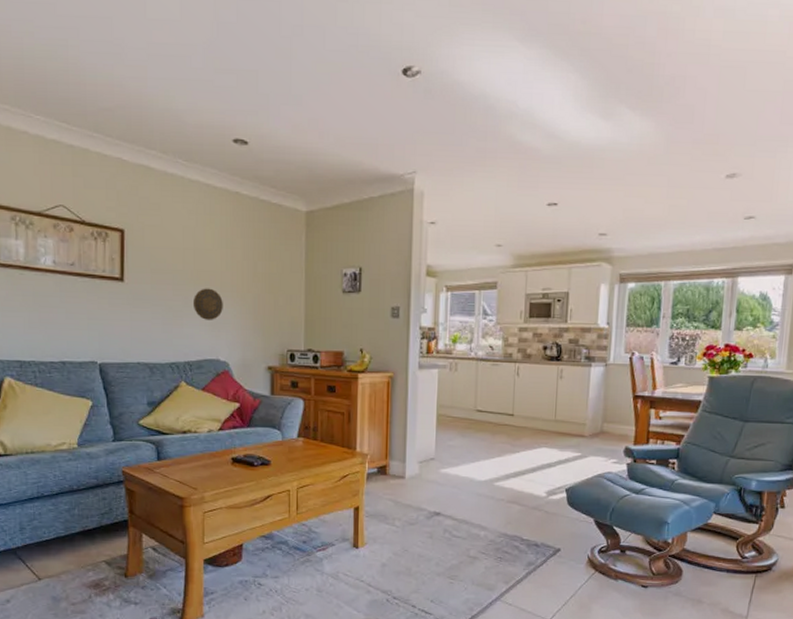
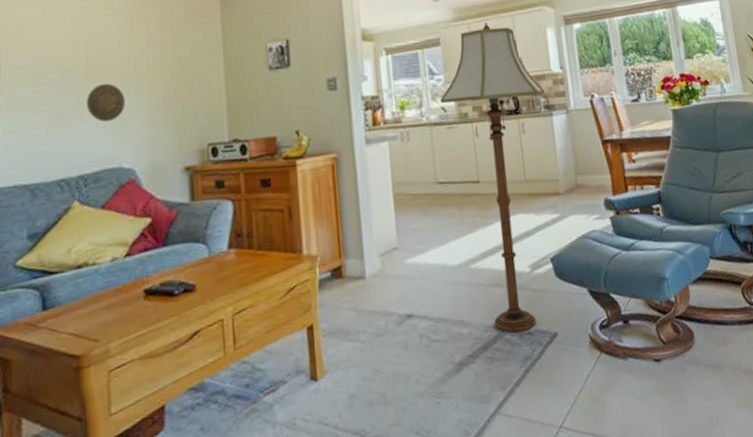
floor lamp: none [489,272,588,542] -> present [440,23,545,333]

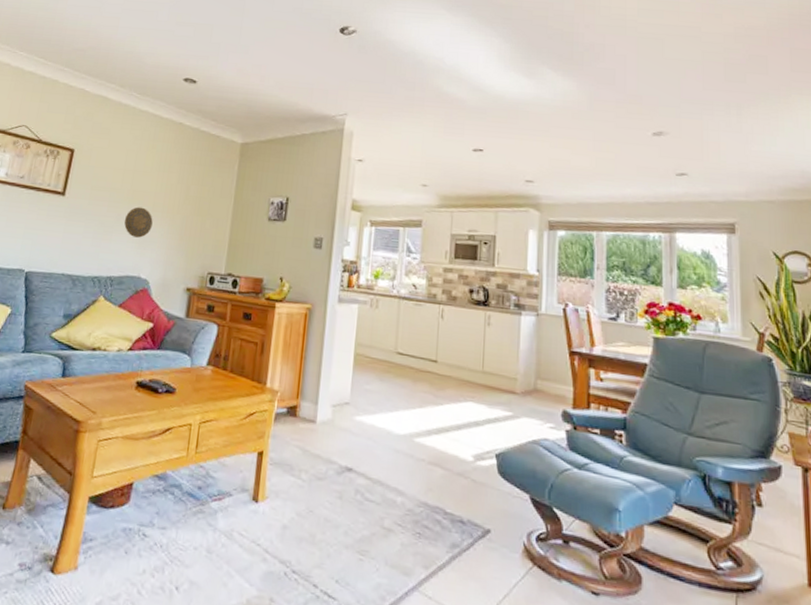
floor lamp: present [440,23,545,333] -> none [412,214,517,518]

